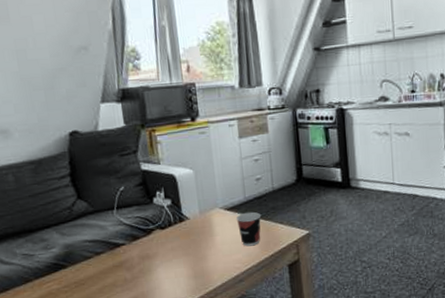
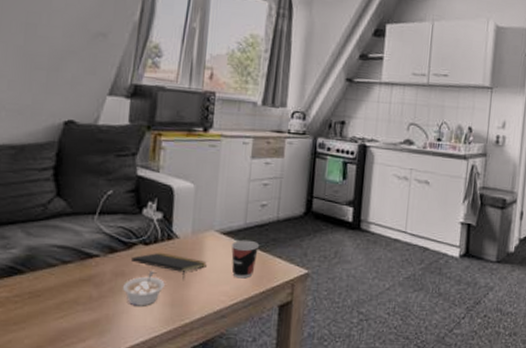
legume: none [150,250,186,282] -> present [123,271,165,306]
notepad: none [153,233,218,255] -> present [131,252,207,280]

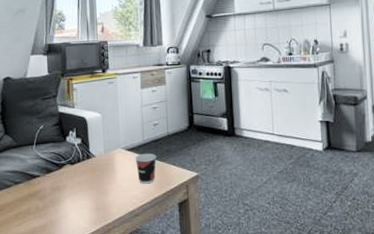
legume: present [123,271,165,306] -> none [60,184,90,212]
notepad: present [131,252,207,280] -> none [63,169,118,189]

